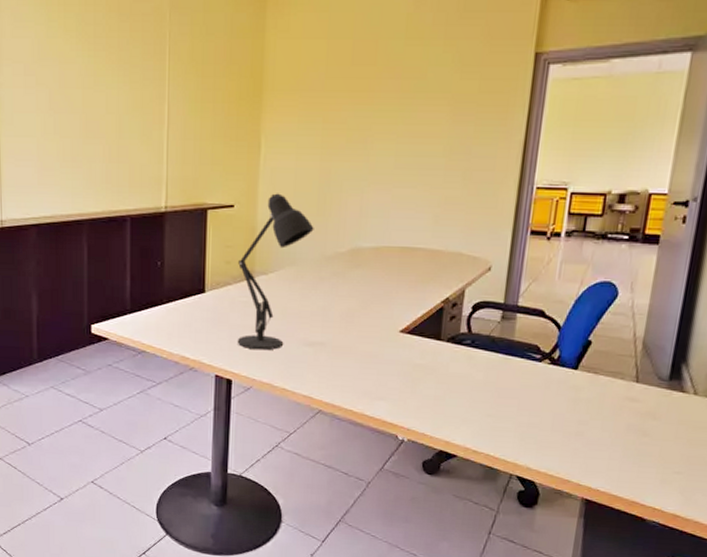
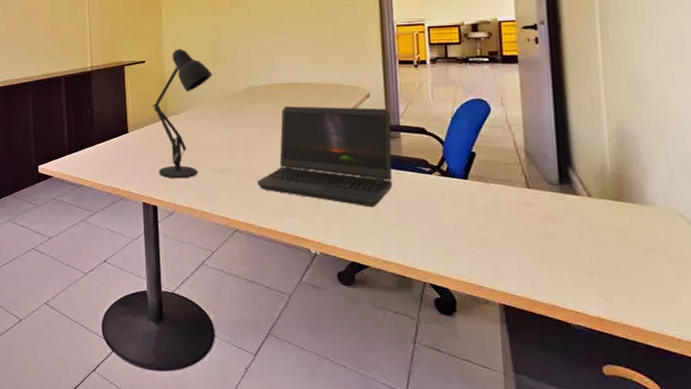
laptop computer: none [350,274,510,394] -> present [257,106,392,208]

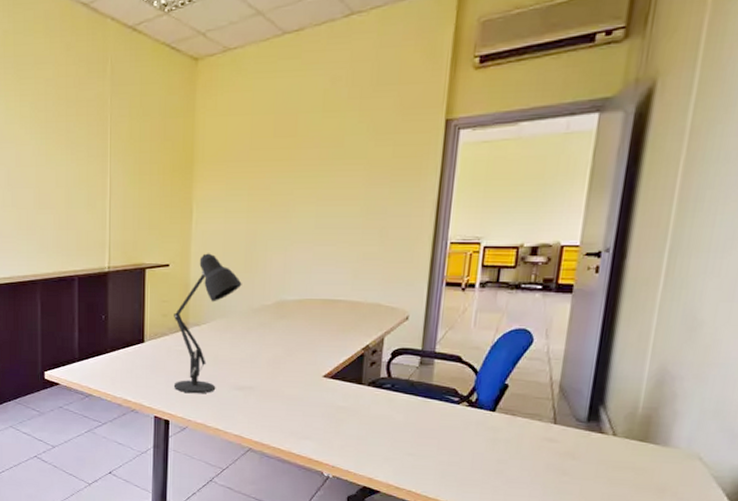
laptop computer: present [257,106,392,208] -> none [277,324,427,434]

